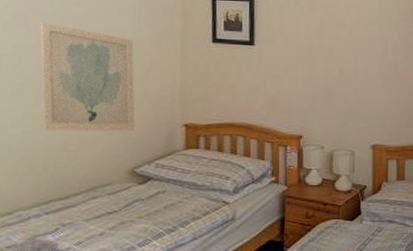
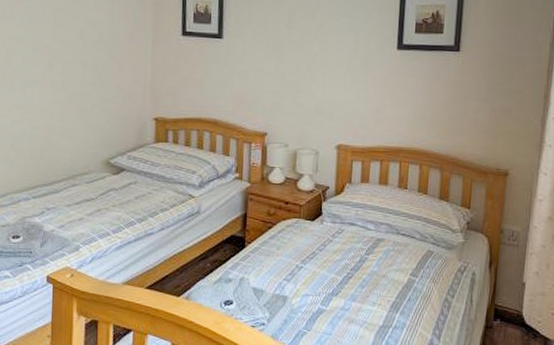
wall art: present [40,22,135,132] -> none [25,14,110,123]

